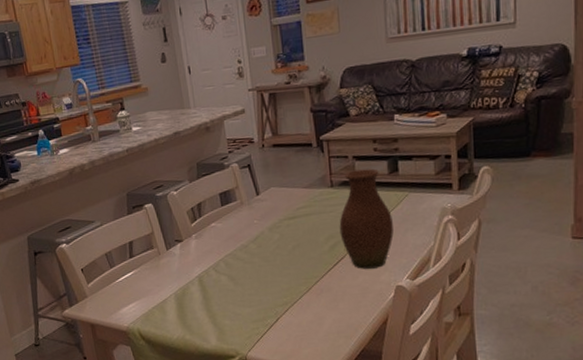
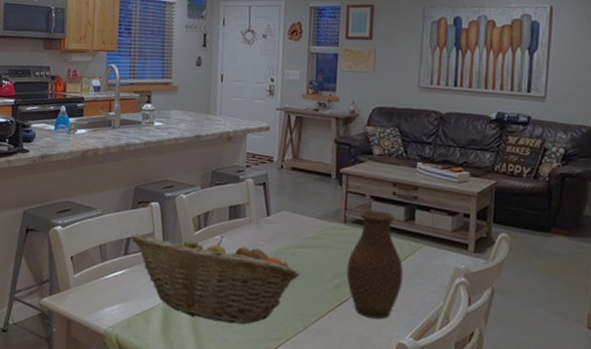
fruit basket: none [133,222,297,300] -> present [131,233,300,325]

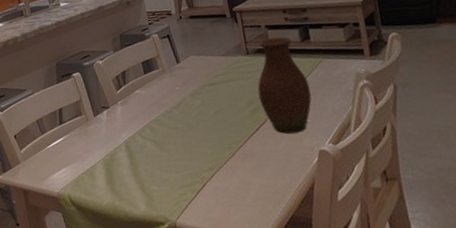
fruit basket: present [131,233,300,325] -> none [62,89,218,166]

